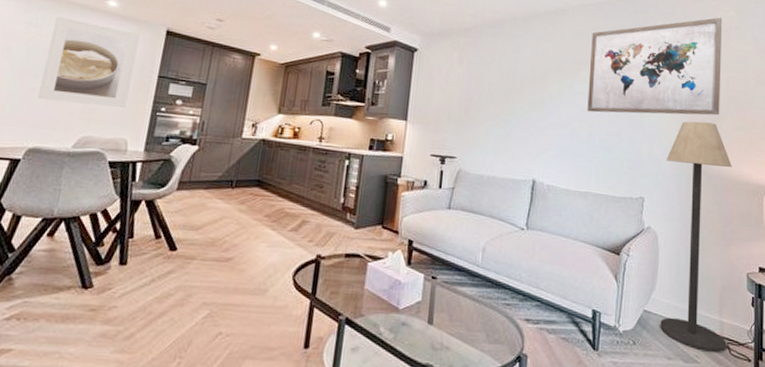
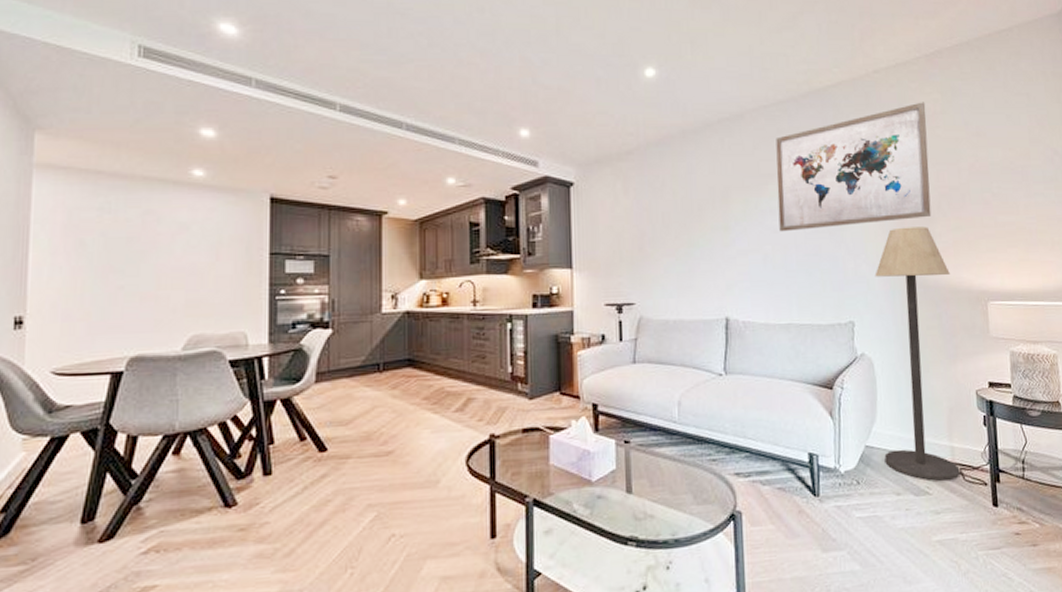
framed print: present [38,16,140,107] -> none [130,197,239,299]

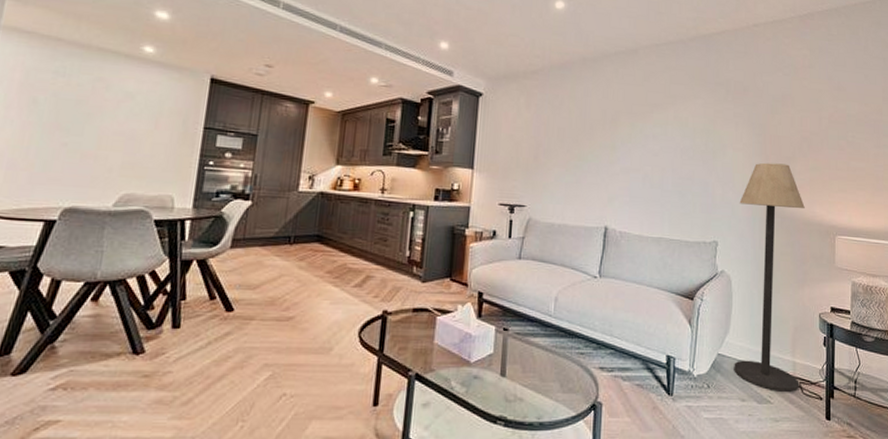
wall art: present [776,102,932,232] -> none [659,55,796,157]

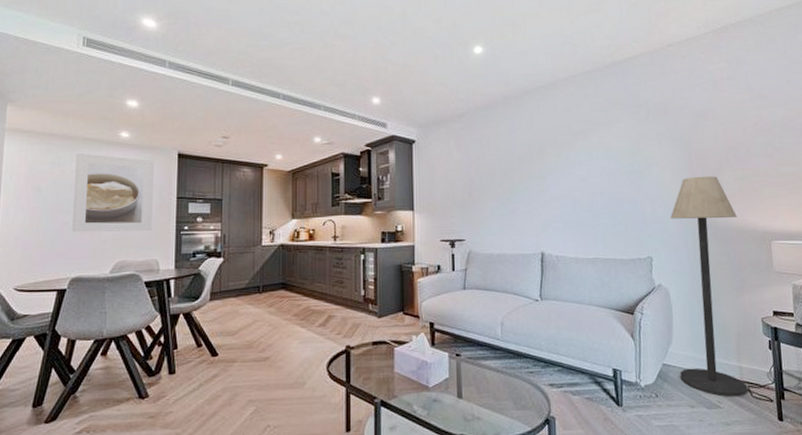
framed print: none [71,65,181,162] -> present [72,153,154,233]

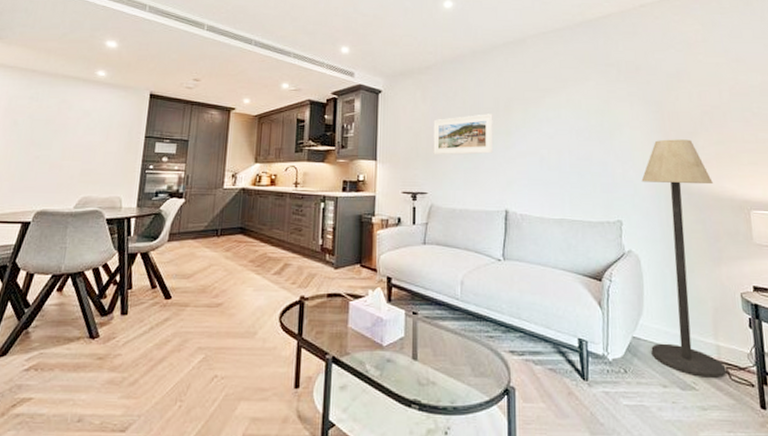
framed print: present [72,153,154,233] -> none [42,90,127,168]
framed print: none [468,159,528,203] -> present [433,114,494,155]

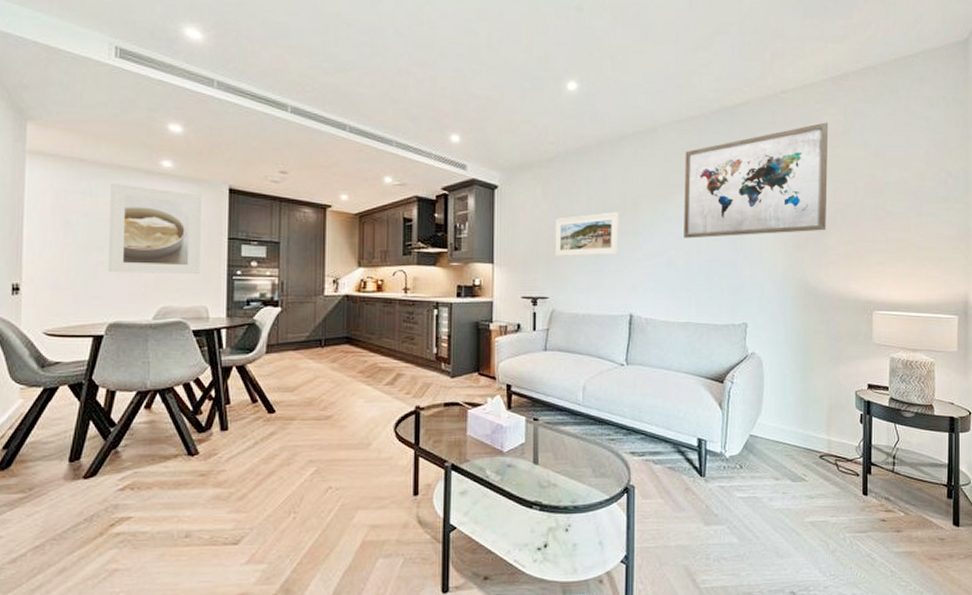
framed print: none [42,90,127,168] -> present [108,183,202,274]
wall art: none [553,32,695,138] -> present [684,122,829,239]
floor lamp: present [641,139,727,379] -> none [767,239,840,471]

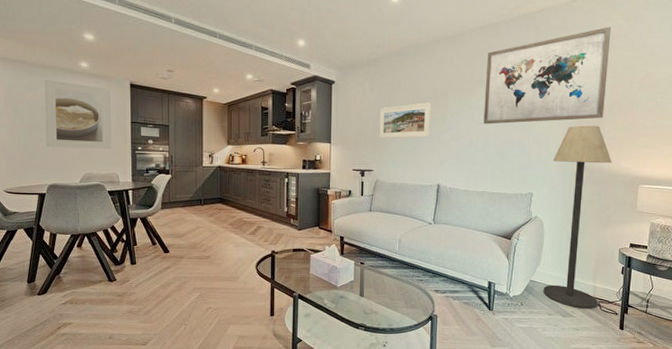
floor lamp: none [767,239,840,471] -> present [543,125,612,310]

